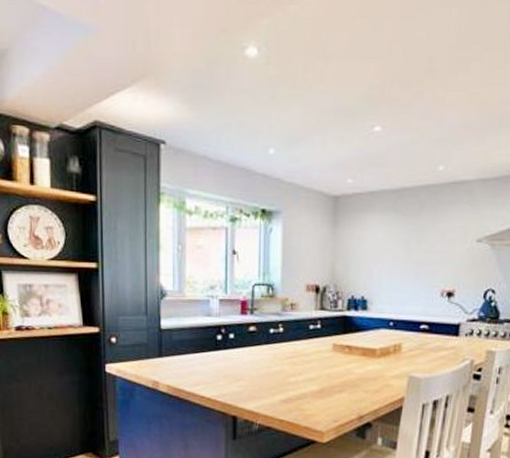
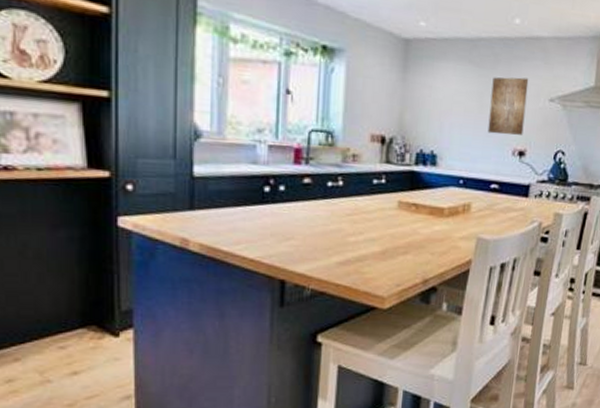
wall art: none [415,221,455,277] -> present [487,77,529,135]

